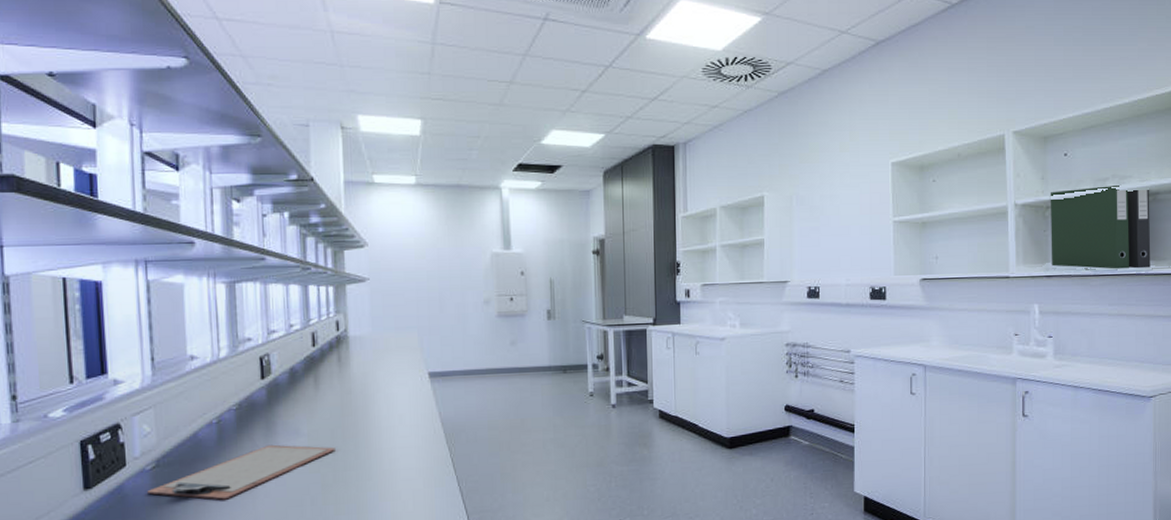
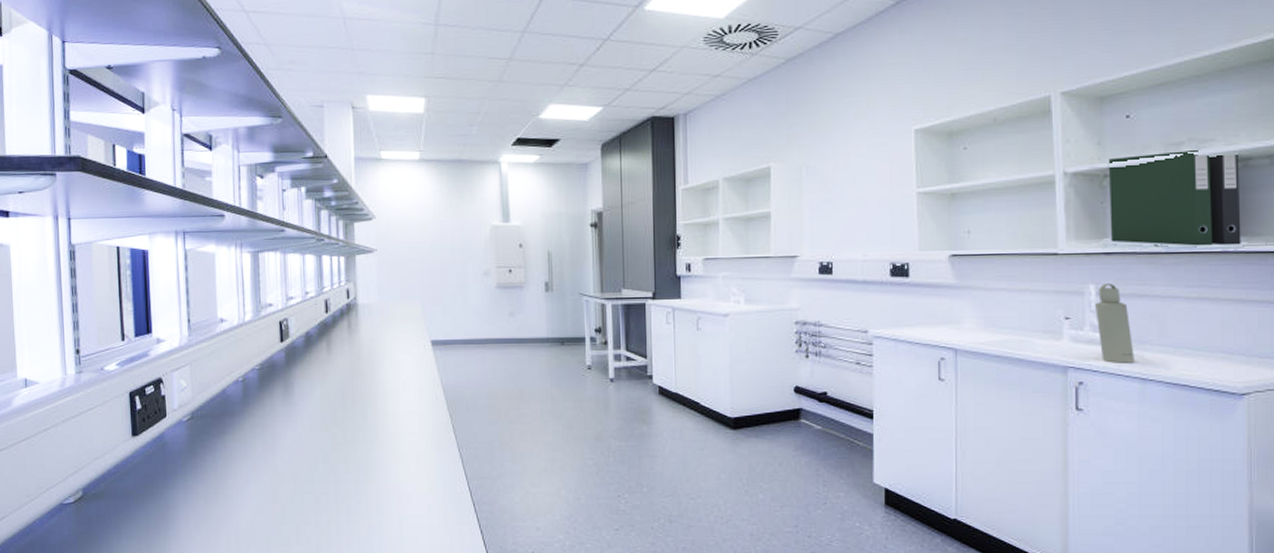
clipboard: present [147,444,335,500] -> none [184,403,346,452]
bottle: none [1039,303,1069,374] -> present [1095,283,1134,364]

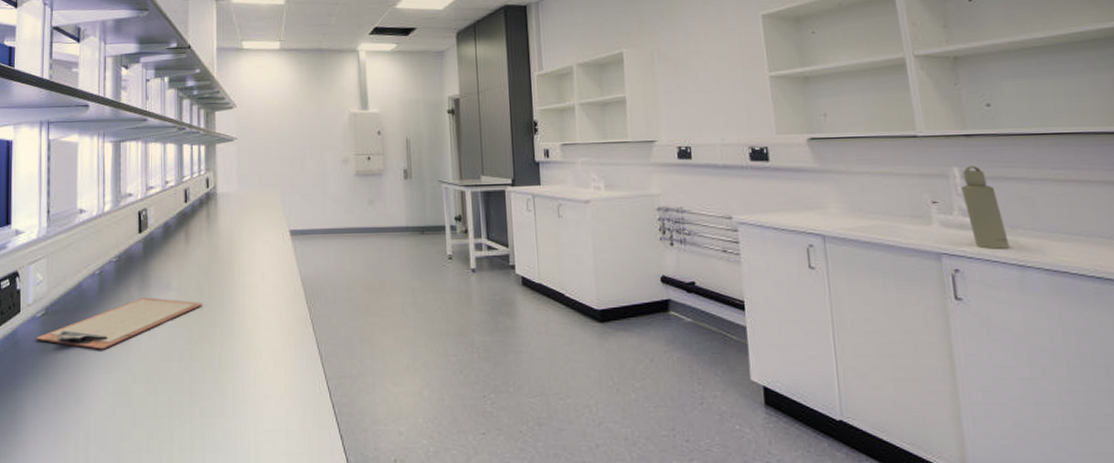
clipboard: none [184,403,346,452] -> present [36,297,202,350]
binder: present [1108,150,1241,246] -> none [956,32,1102,127]

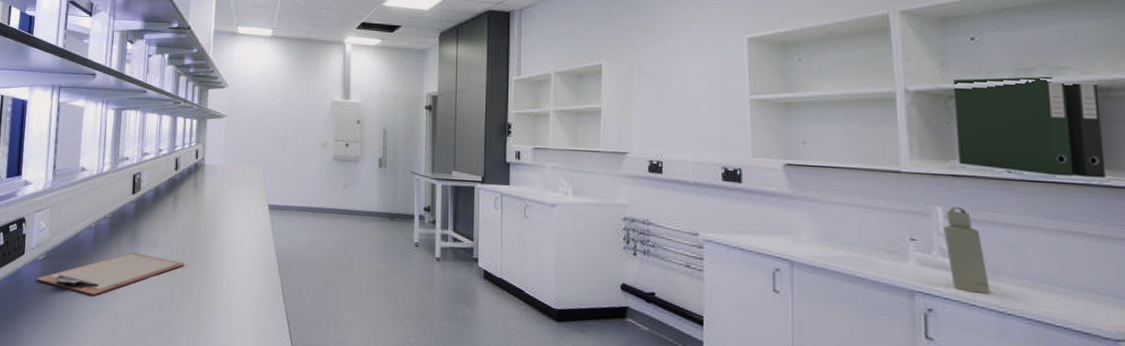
binder: none [956,32,1102,127] -> present [952,77,1106,179]

